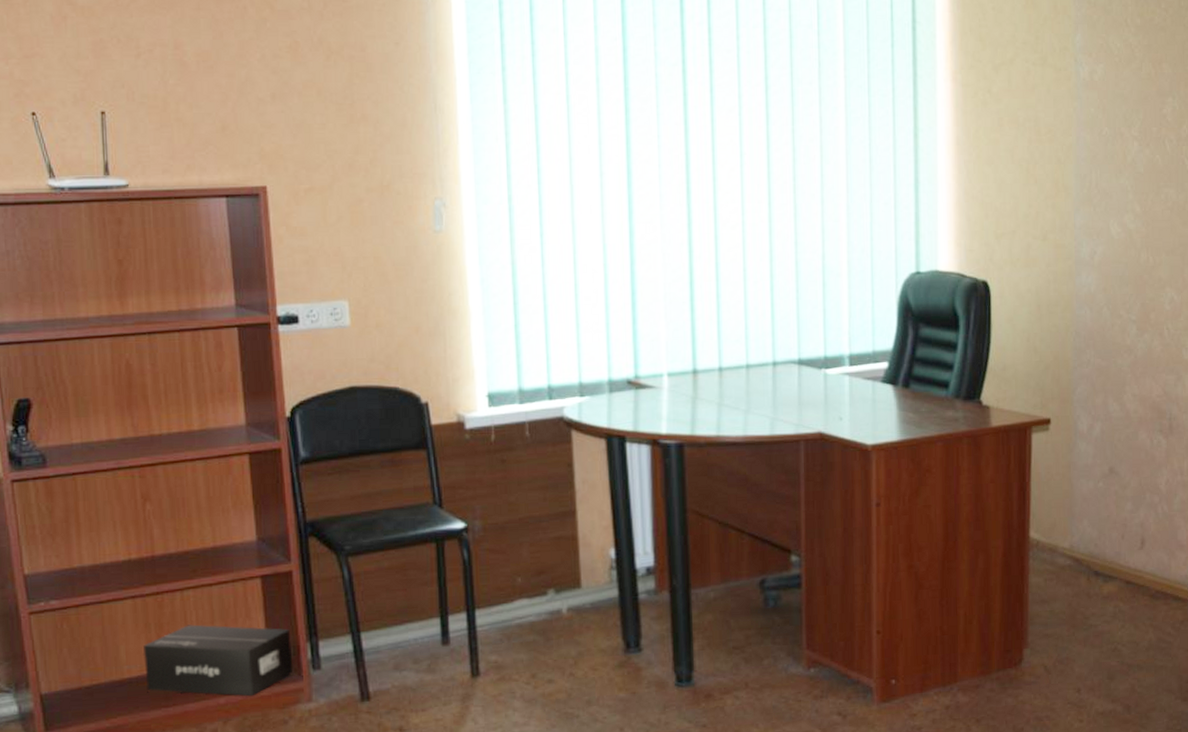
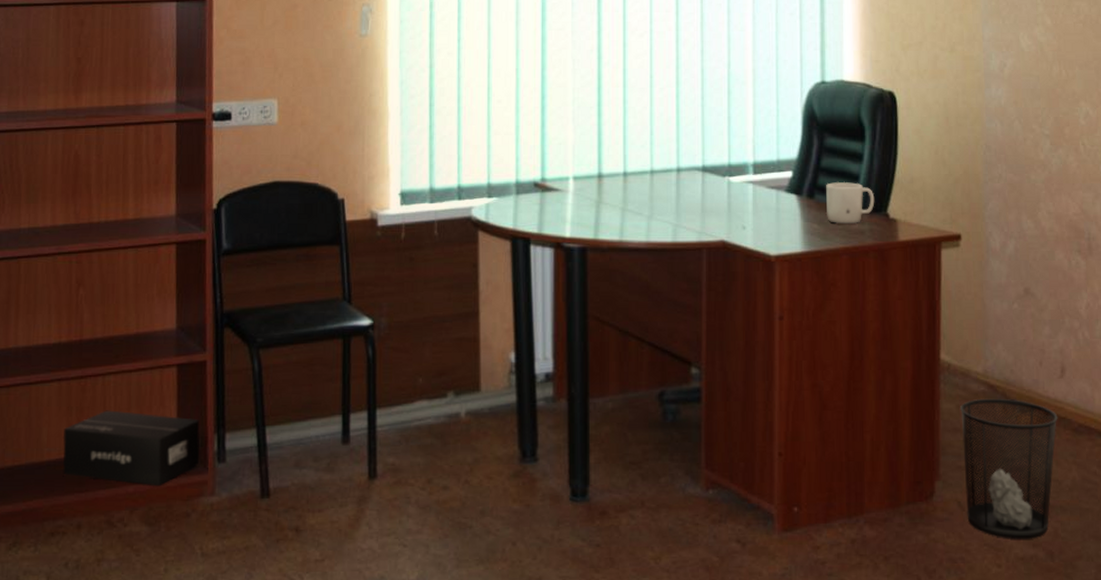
mug: none [921,371,969,413] -> present [825,182,875,225]
waste bin: none [1048,570,1137,697] -> present [960,398,1058,539]

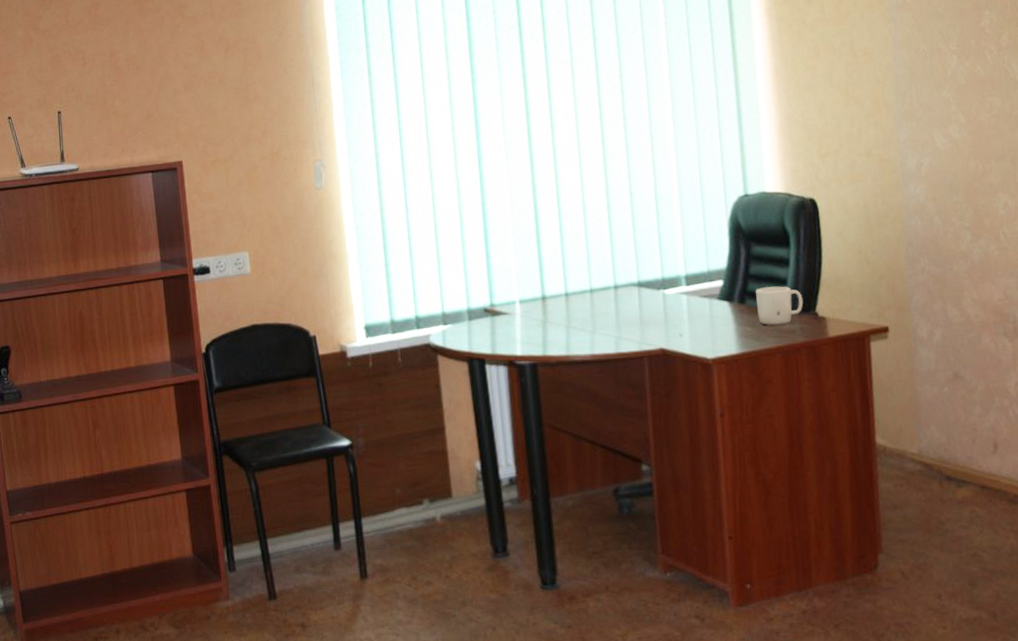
box: present [62,410,200,486] -> none [96,532,214,595]
waste bin: present [960,398,1058,539] -> none [898,475,994,603]

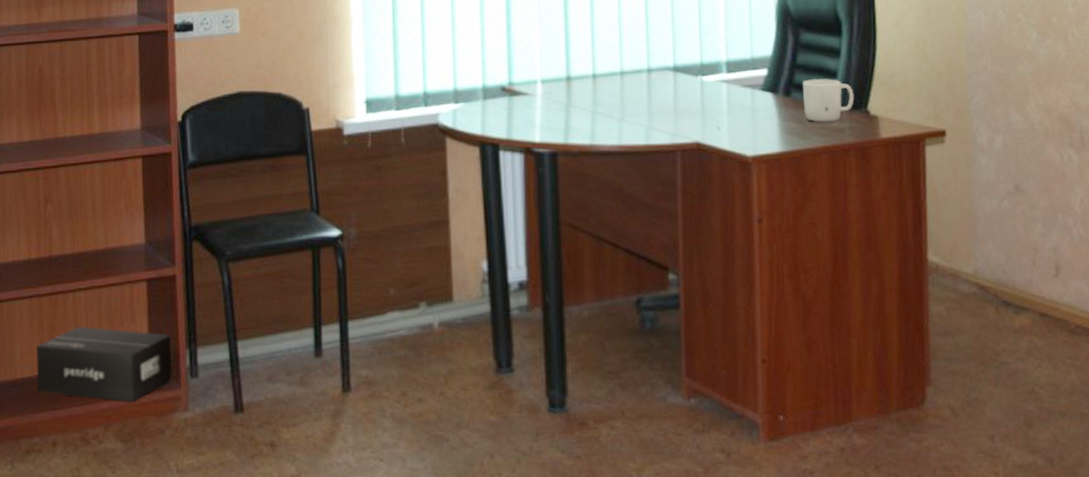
box: none [96,532,214,595] -> present [35,326,172,403]

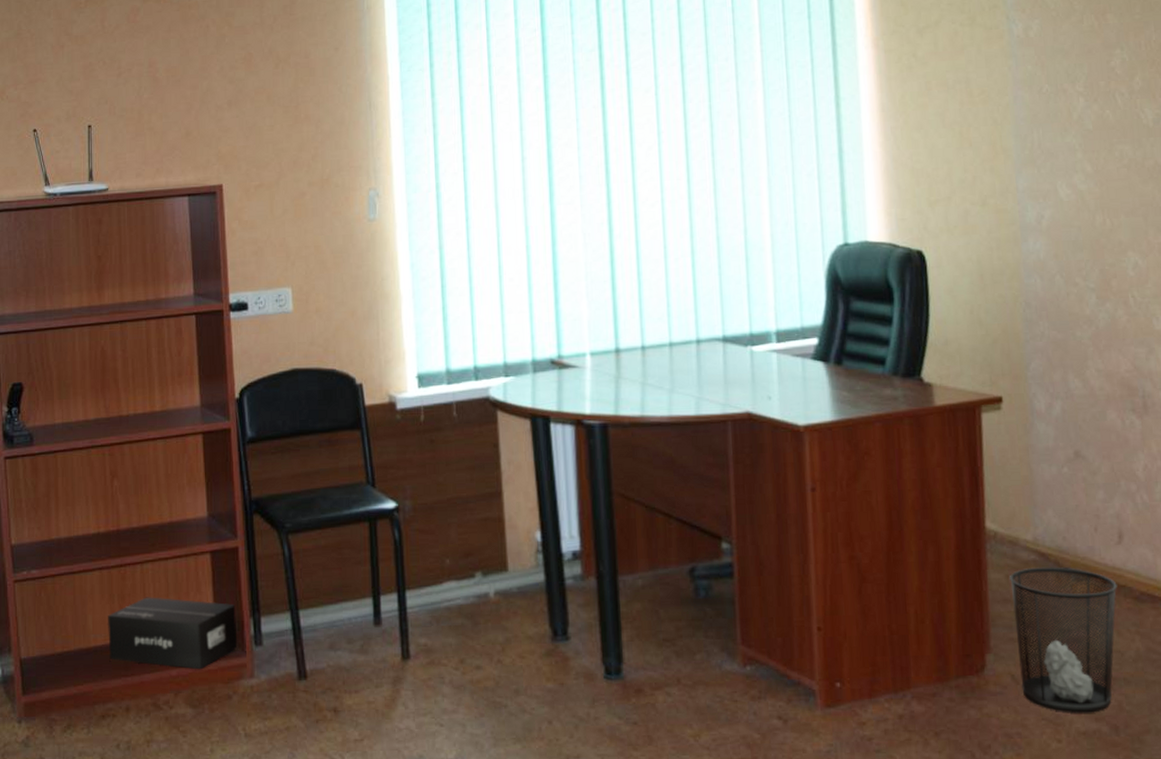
mug: present [803,79,854,123] -> none [854,347,908,391]
waste bin: none [950,299,1054,446] -> present [1010,567,1117,713]

